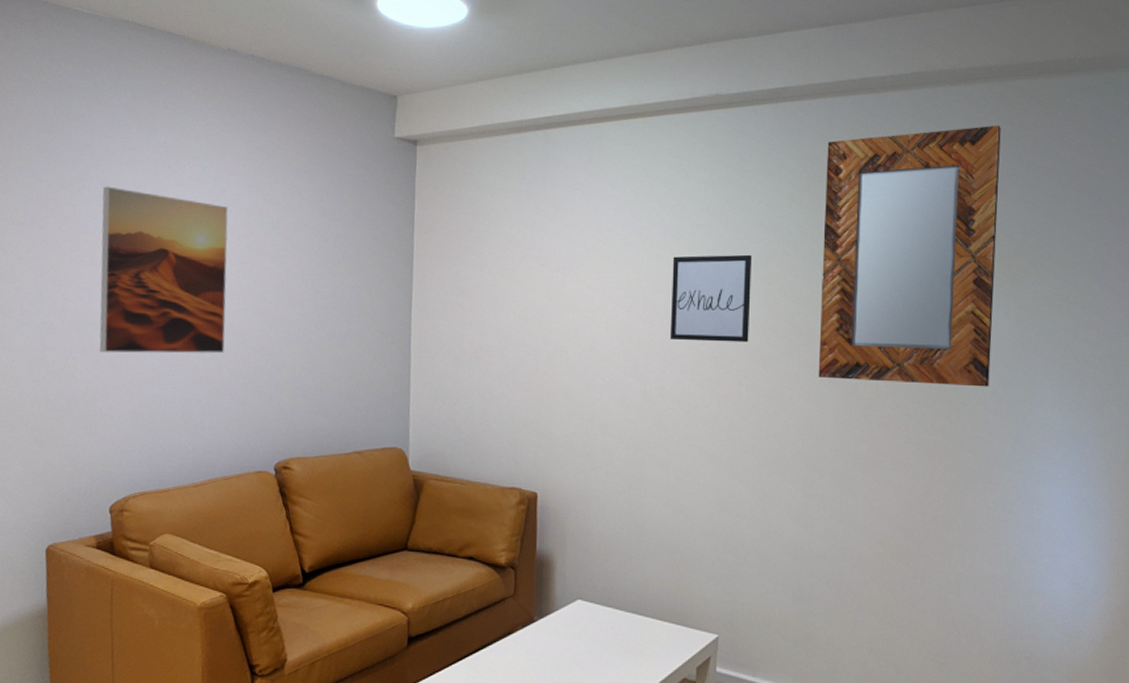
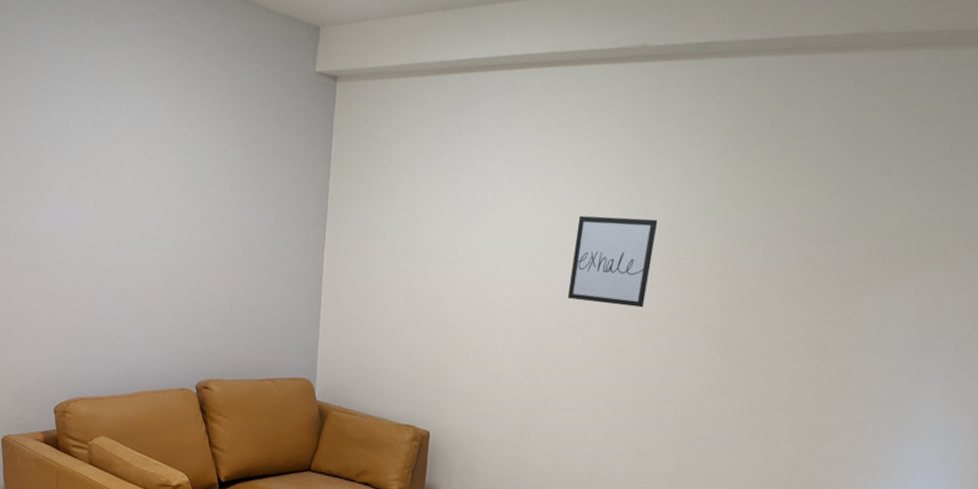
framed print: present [99,186,229,354] -> none [40,104,156,277]
home mirror: present [818,125,1001,387] -> none [707,98,939,372]

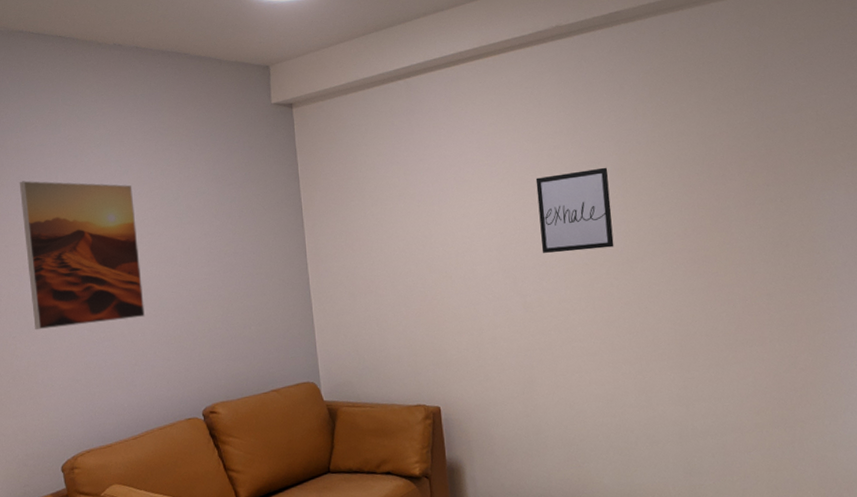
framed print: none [40,104,156,277] -> present [19,180,146,330]

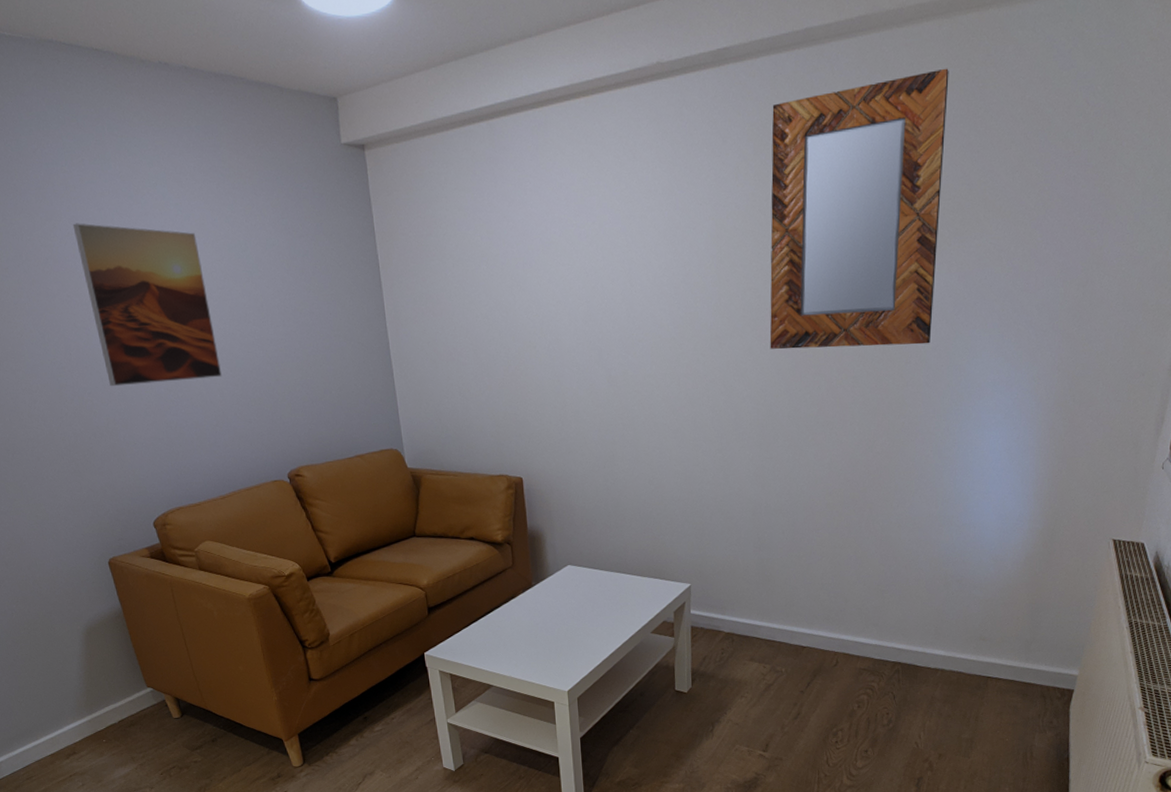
wall art: present [535,167,614,253] -> none [626,233,704,326]
home mirror: none [663,19,839,271] -> present [769,68,949,350]

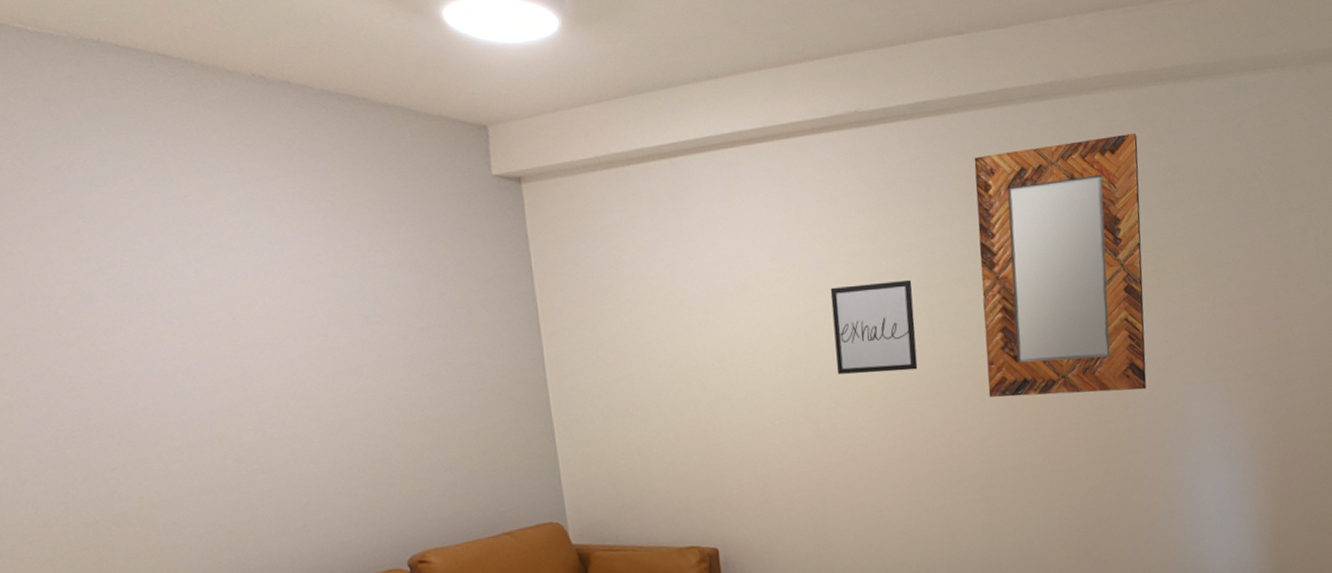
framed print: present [72,223,223,387] -> none [108,255,320,460]
wall art: none [626,233,704,326] -> present [830,279,918,374]

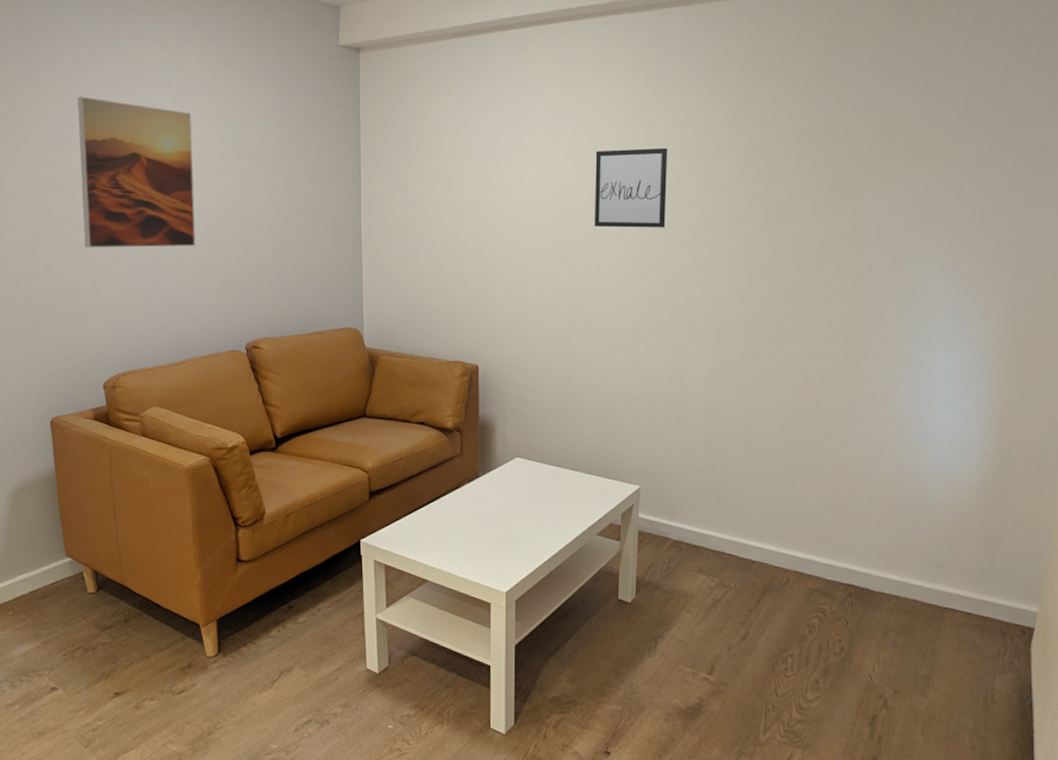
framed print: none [108,255,320,460] -> present [77,96,196,248]
home mirror: present [974,133,1147,397] -> none [728,21,898,265]

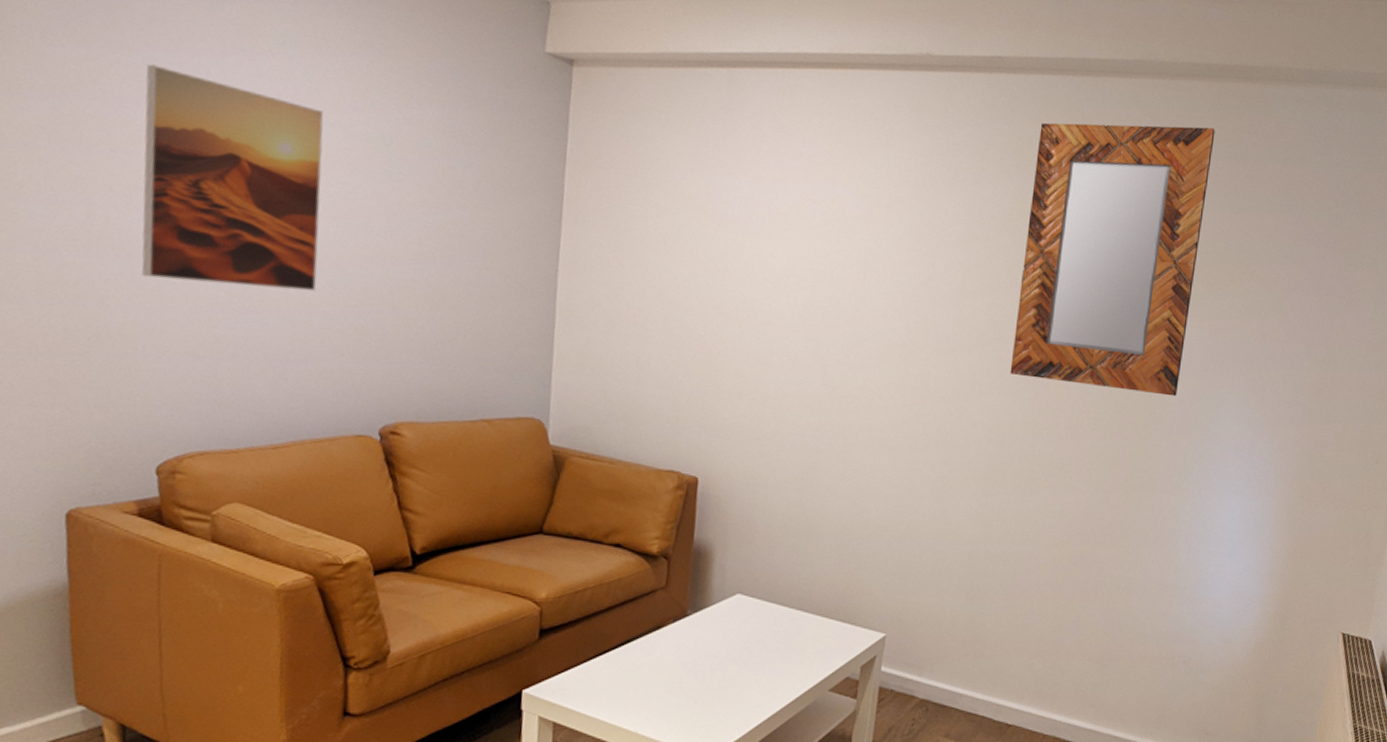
wall art: present [594,147,668,228] -> none [856,230,952,331]
home mirror: none [728,21,898,265] -> present [1010,123,1215,397]

